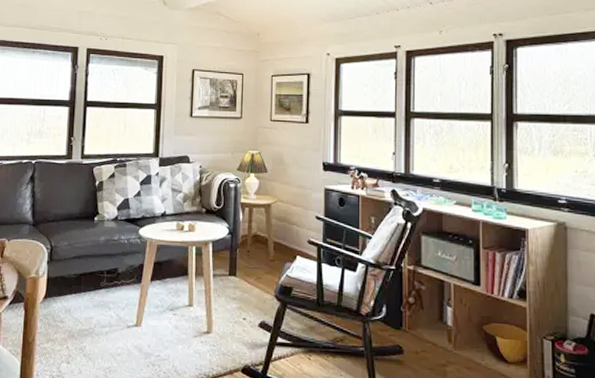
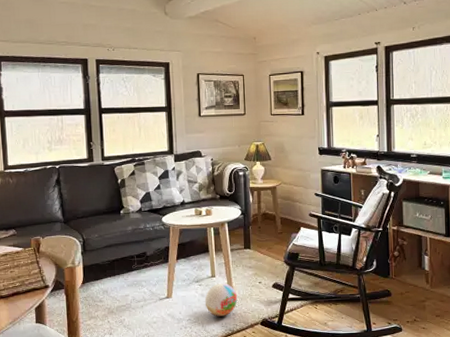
ball: none [178,314,217,357] -> present [204,282,238,317]

